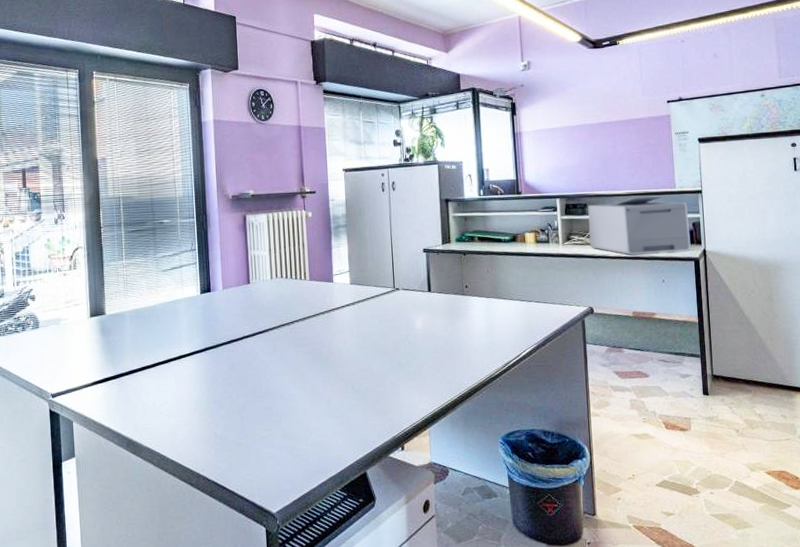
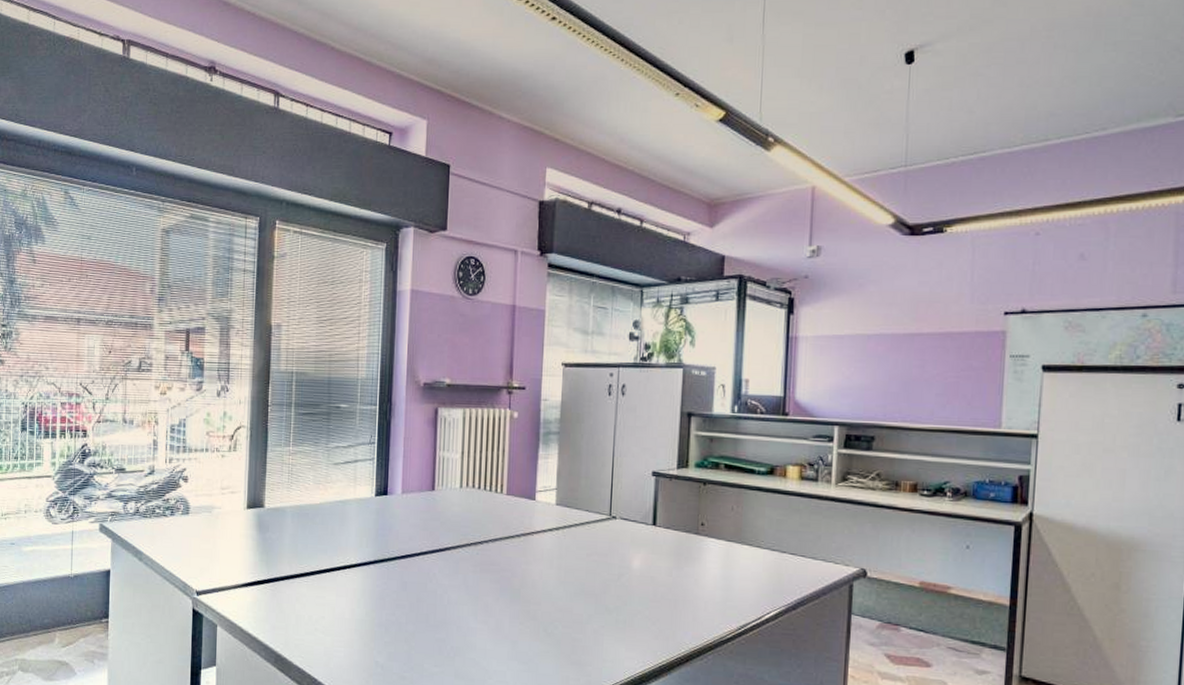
printer: present [588,196,691,255] -> none [872,435,1015,513]

